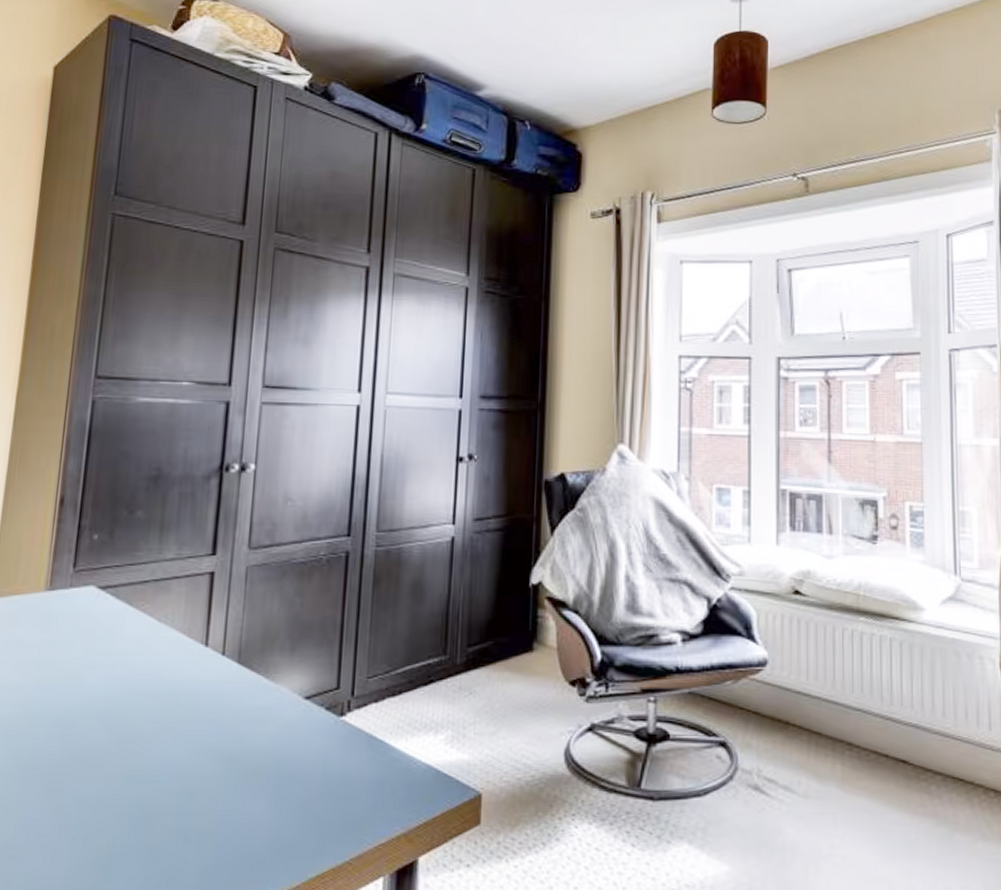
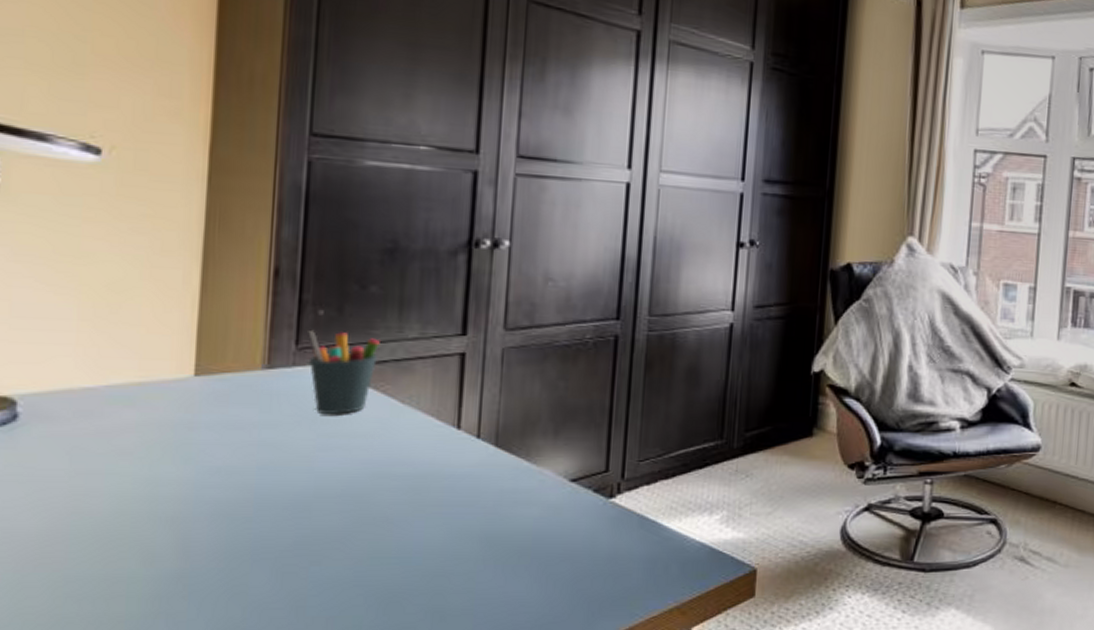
pen holder: none [83,554,143,634] -> present [308,331,380,415]

